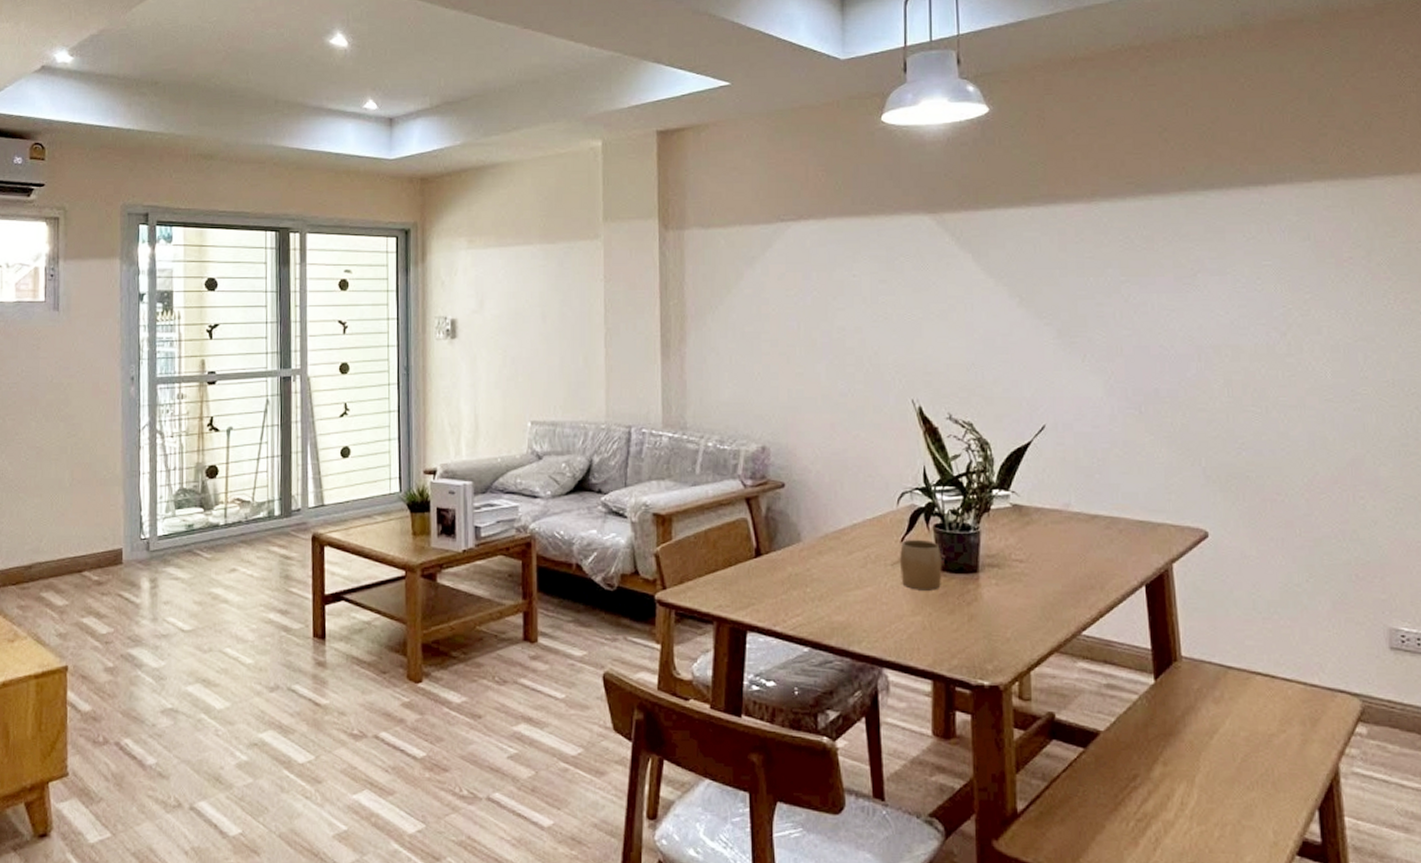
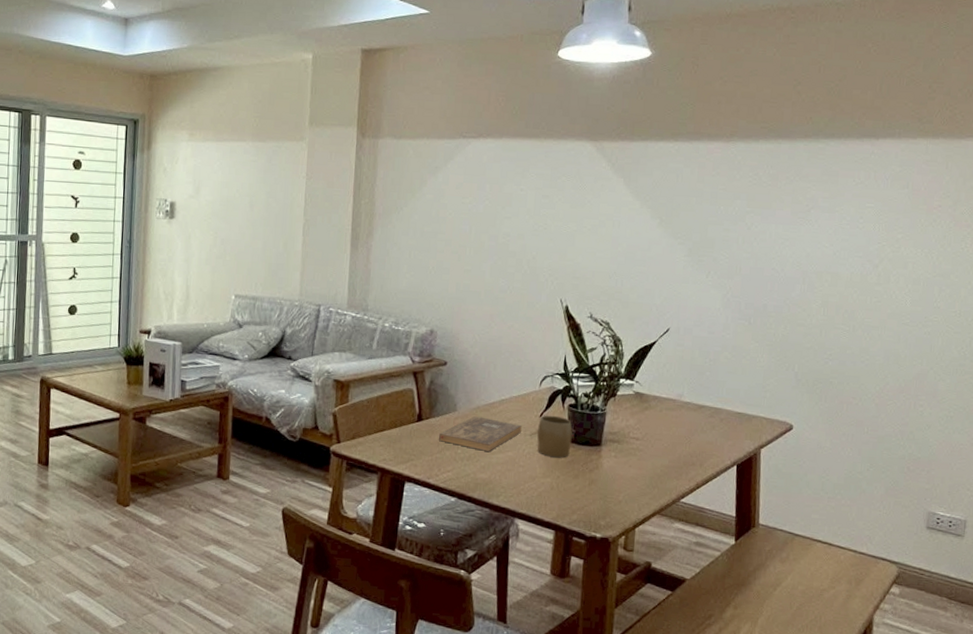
bible: none [782,547,880,589] -> present [438,416,522,453]

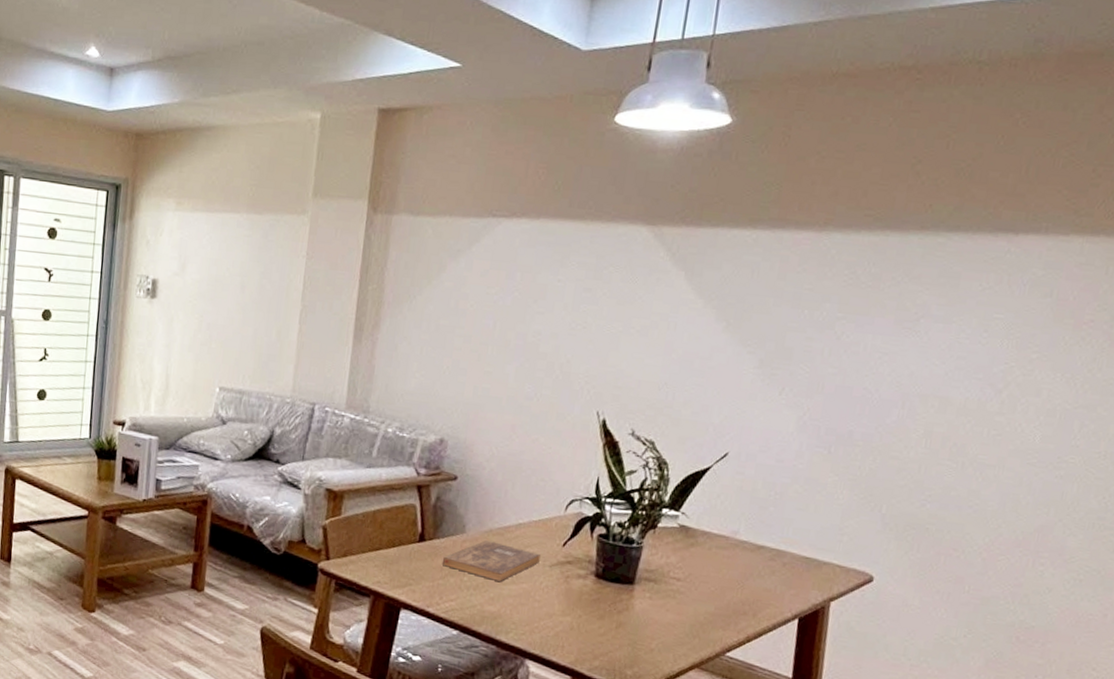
mug: present [537,415,573,458] -> none [557,544,601,595]

